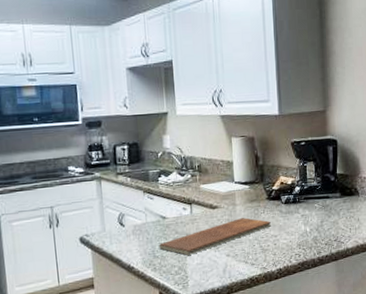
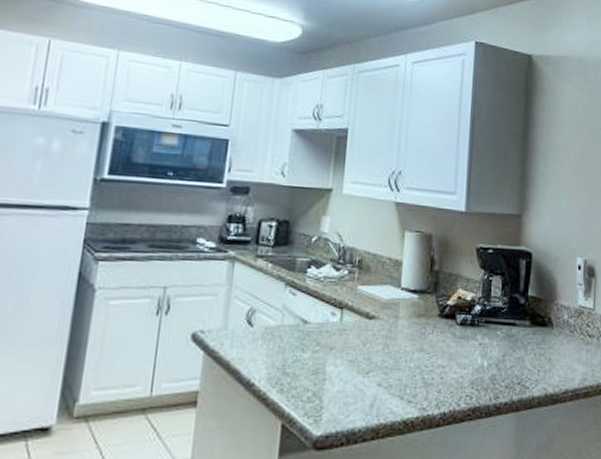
chopping board: present [159,217,271,255] -> none [292,336,440,377]

